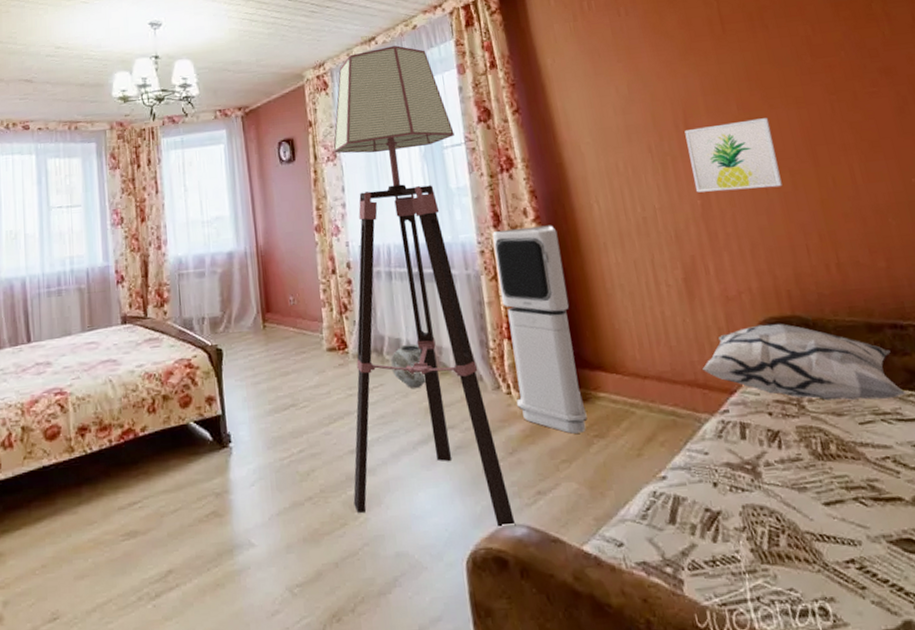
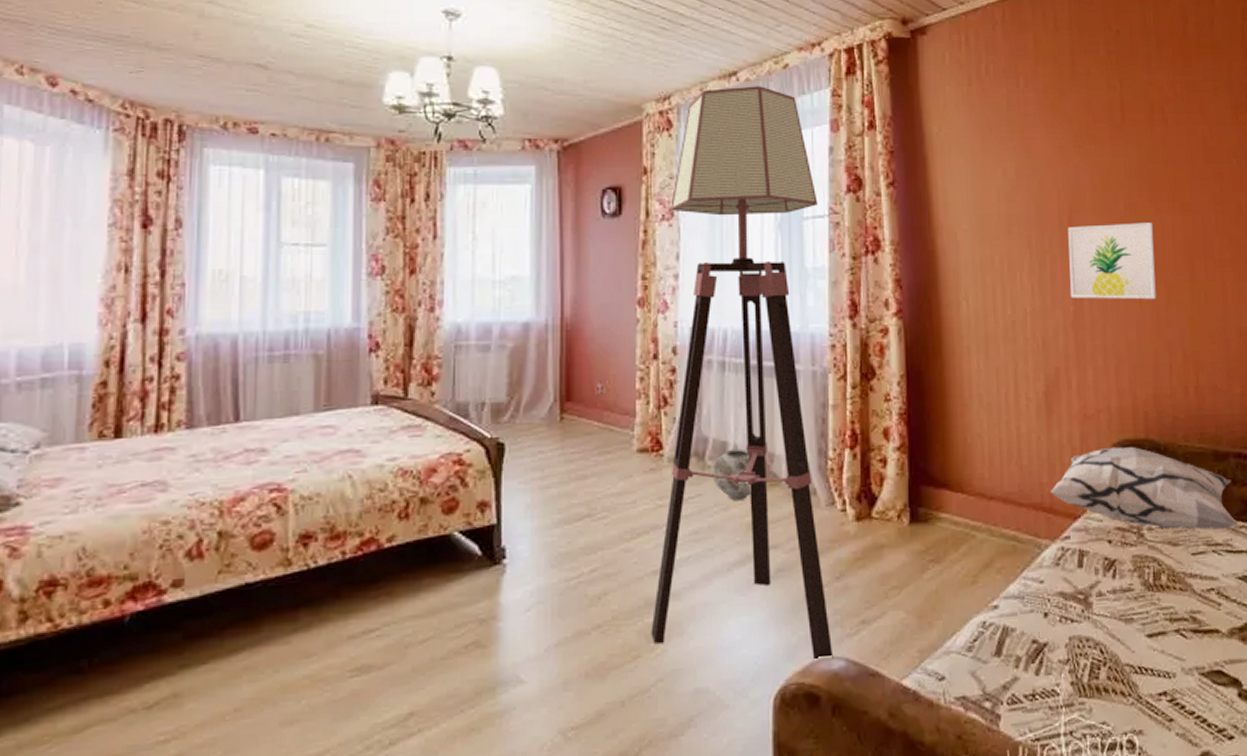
air purifier: present [492,225,587,434] -> none [847,321,925,558]

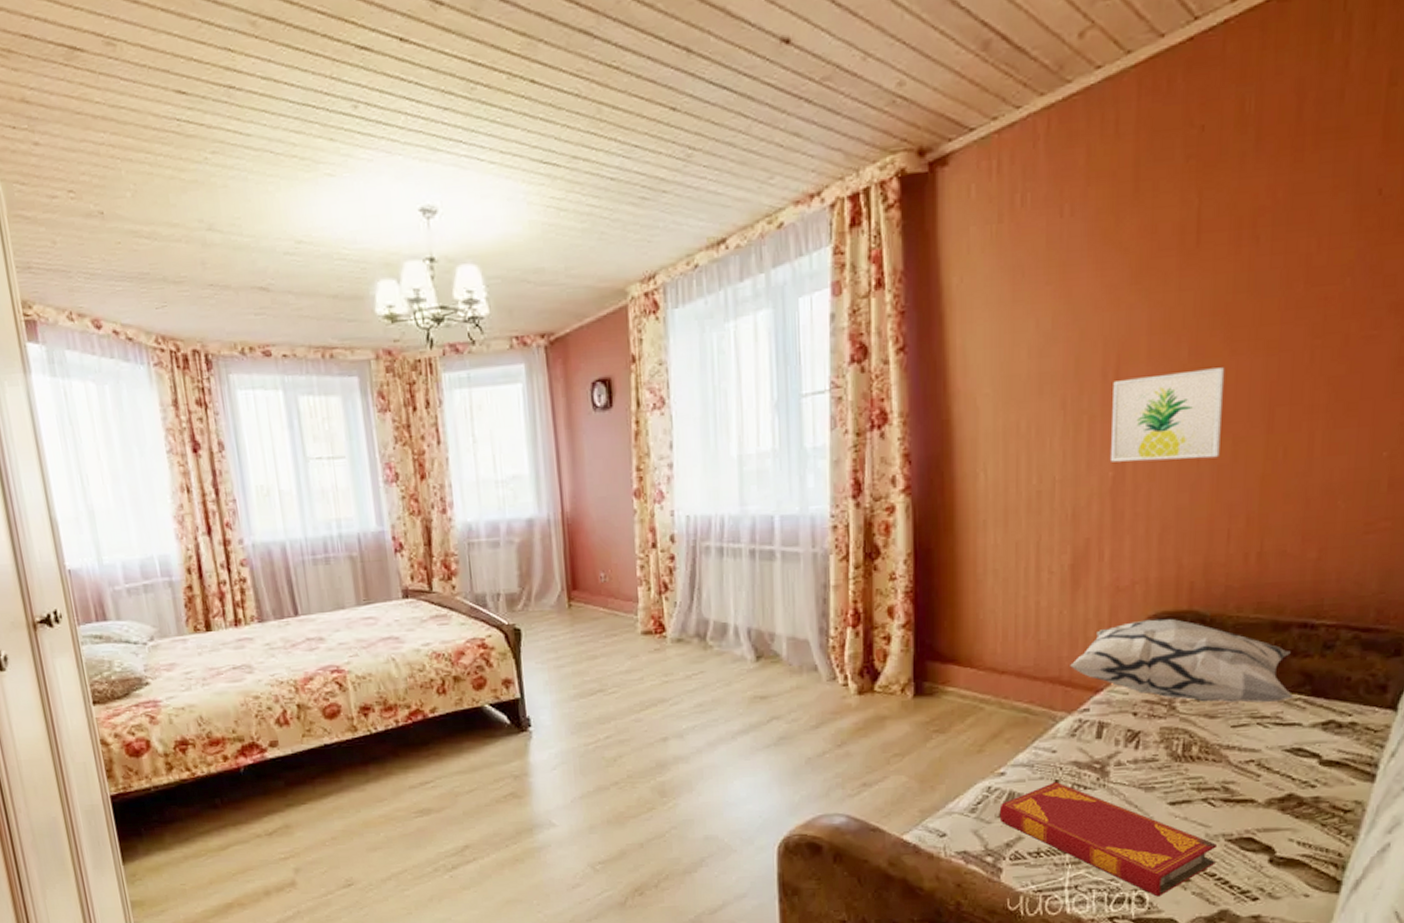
floor lamp: present [651,86,834,659] -> none [661,252,835,815]
vase: present [713,448,751,500] -> none [714,629,752,677]
hardback book: none [994,615,1193,740] -> present [999,782,1218,897]

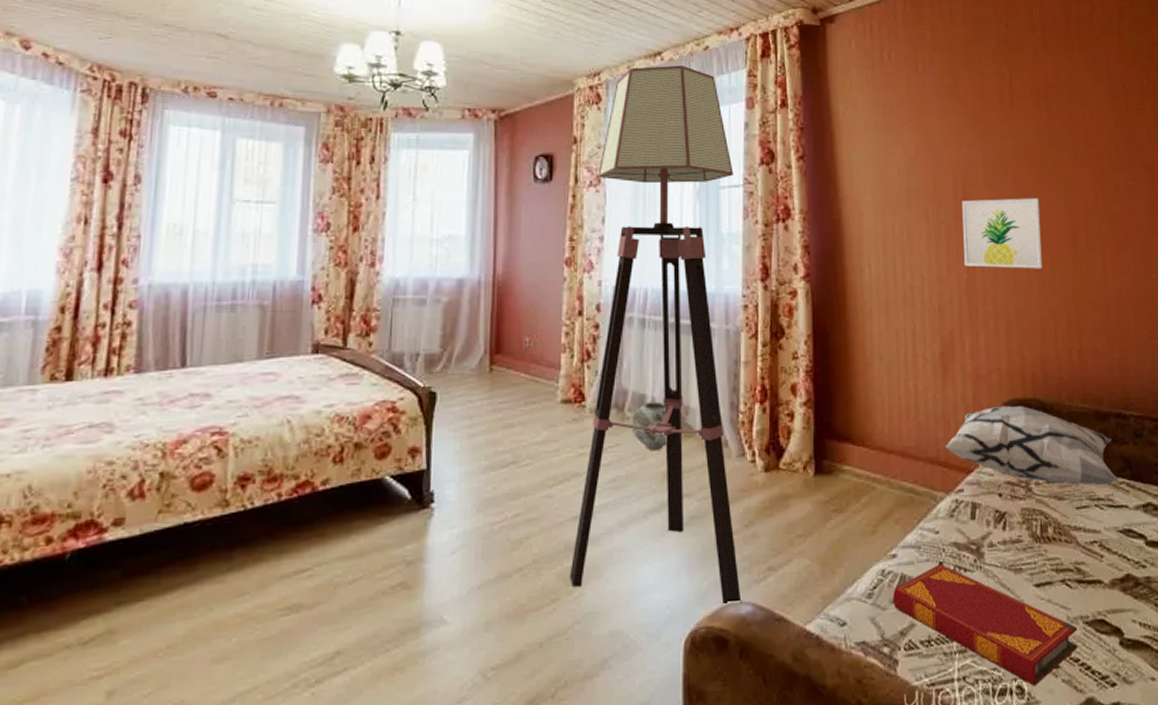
floor lamp: none [661,252,835,815] -> present [569,65,742,604]
vase: none [714,629,752,677] -> present [632,401,667,450]

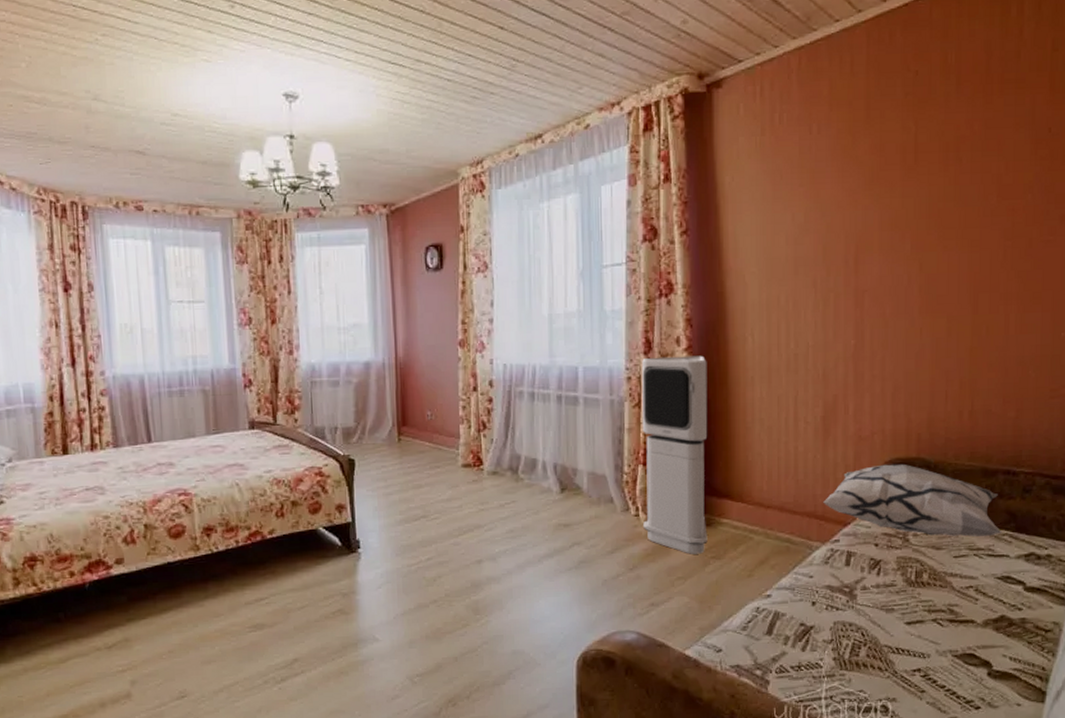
floor lamp: present [569,65,742,604] -> none [476,147,627,632]
vase: present [632,401,667,450] -> none [525,464,558,506]
air purifier: none [758,284,829,507] -> present [641,355,708,554]
hardback book: present [893,564,1078,686] -> none [766,604,946,706]
wall art: present [962,198,1042,269] -> none [851,260,940,333]

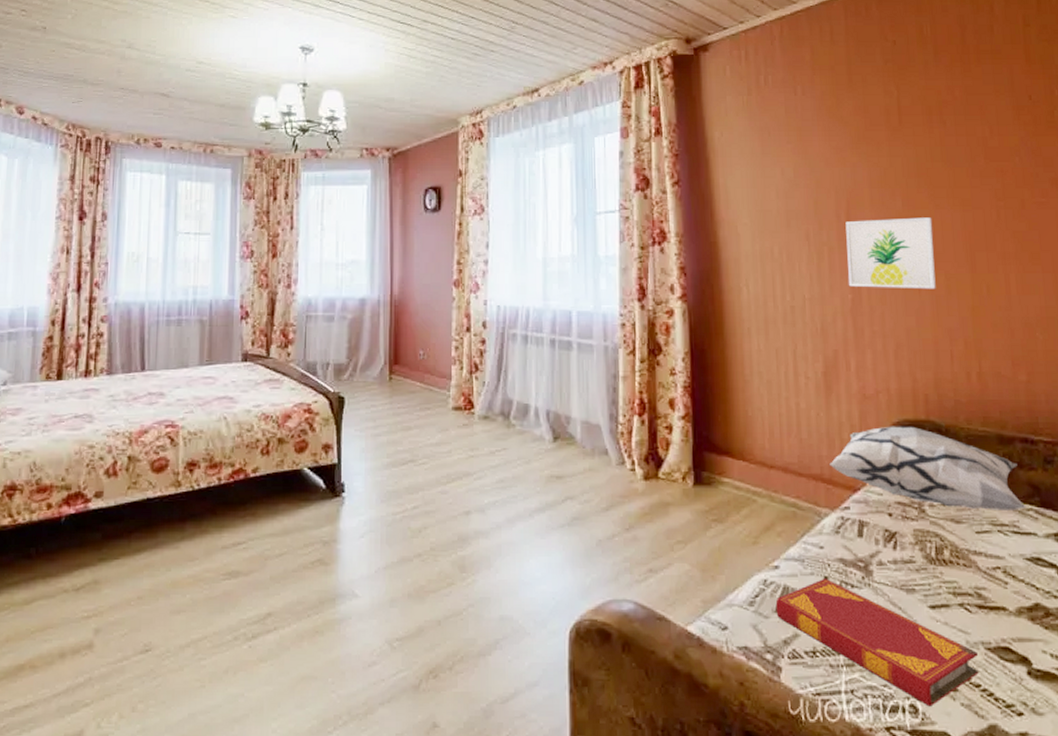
air purifier: present [641,355,708,554] -> none [636,304,708,516]
hardback book: none [766,604,946,706] -> present [775,579,979,707]
wall art: none [851,260,940,333] -> present [845,217,936,290]

